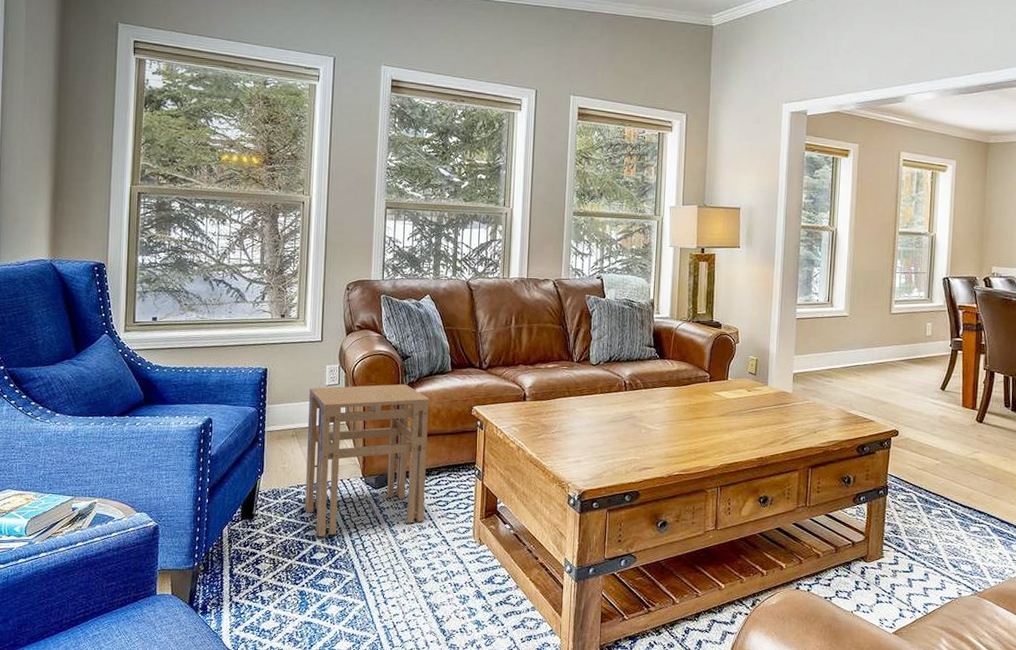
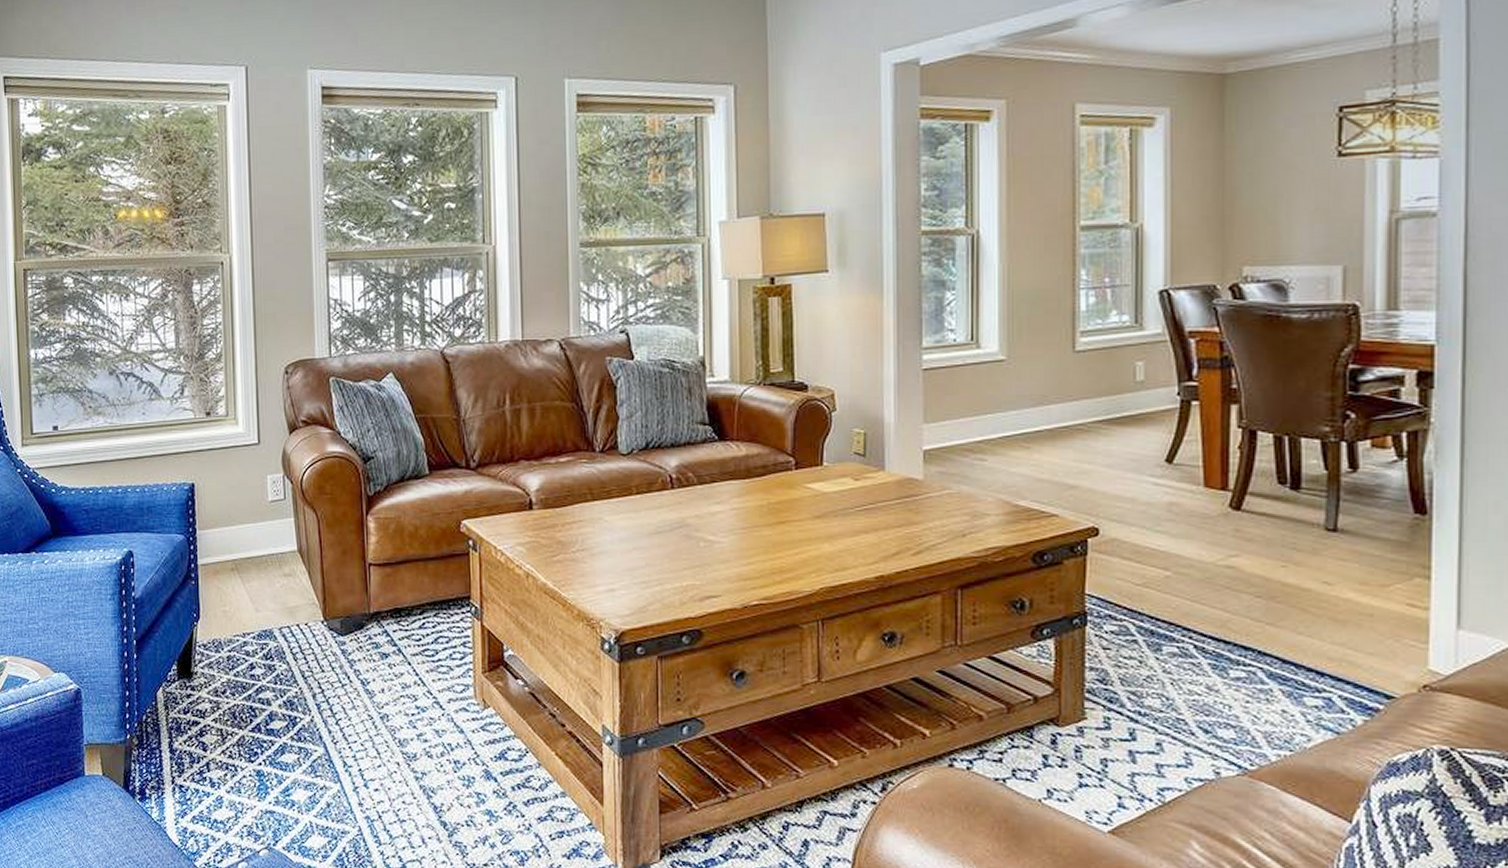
stool: present [305,384,429,536] -> none [248,494,407,699]

